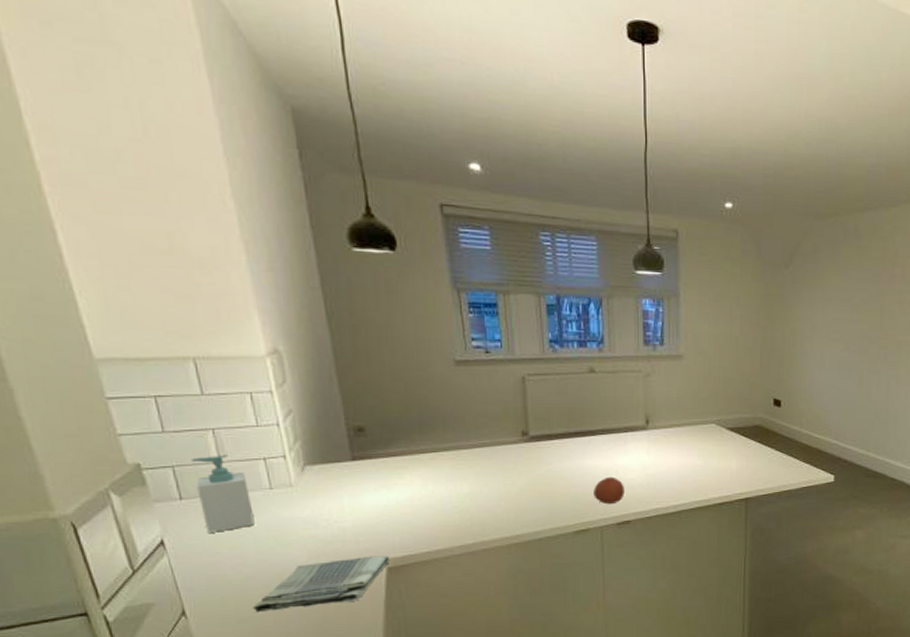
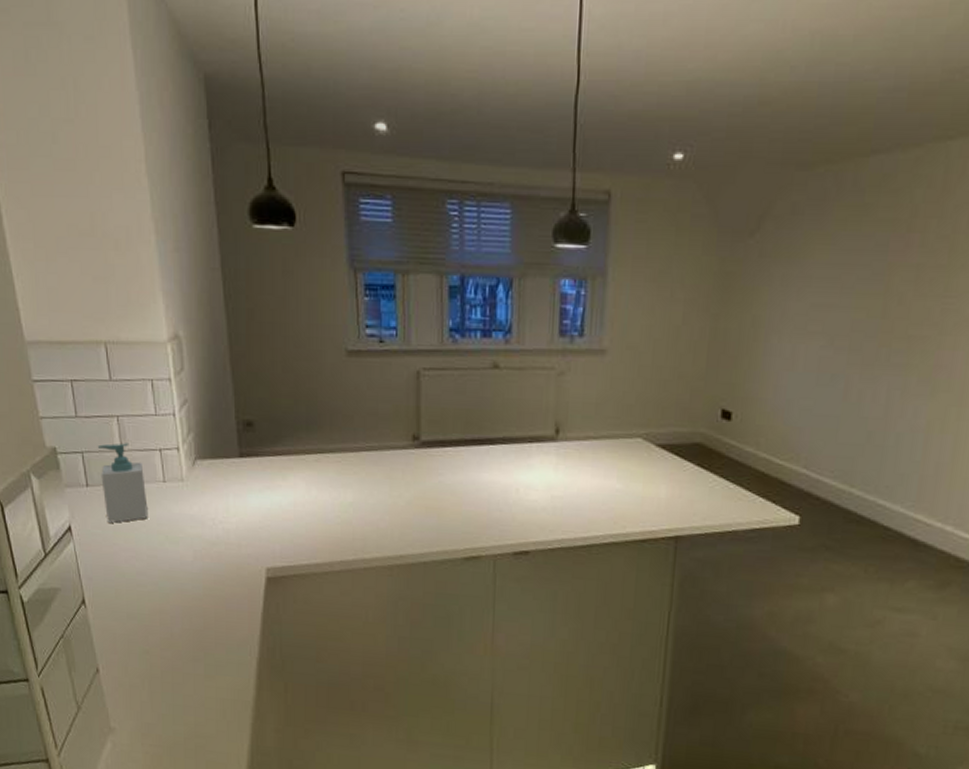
dish towel: present [253,555,389,613] -> none [142,562,269,611]
fruit: present [593,476,624,505] -> none [488,495,525,530]

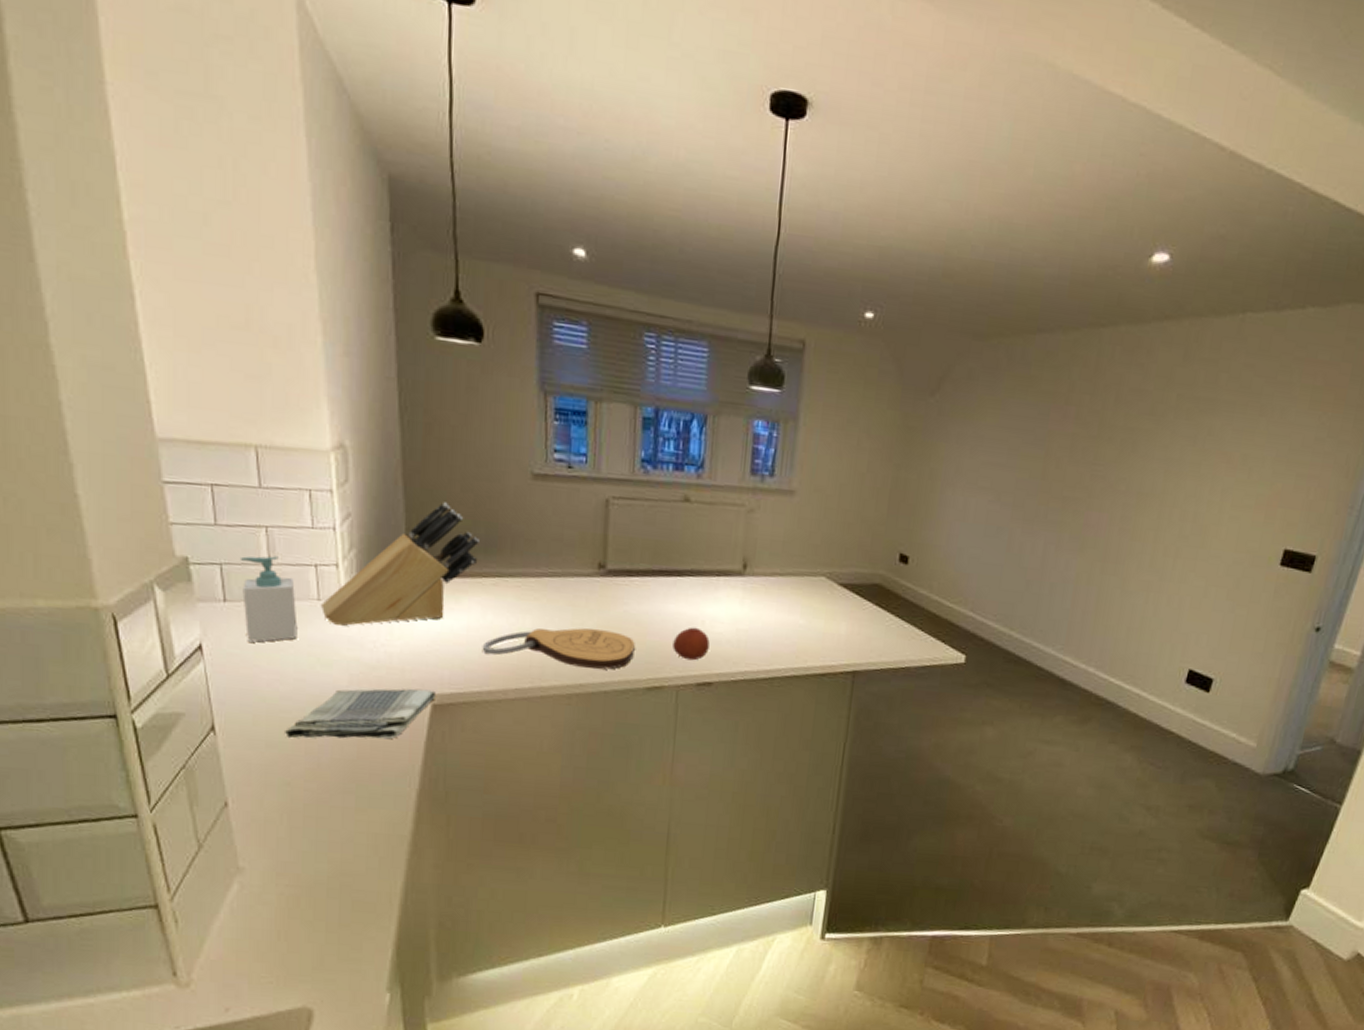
dish towel: none [142,562,269,611] -> present [285,688,436,739]
knife block: none [165,384,301,505] -> present [320,502,480,626]
cutting board: none [308,500,451,540] -> present [482,628,635,670]
fruit: none [488,495,525,530] -> present [673,627,710,661]

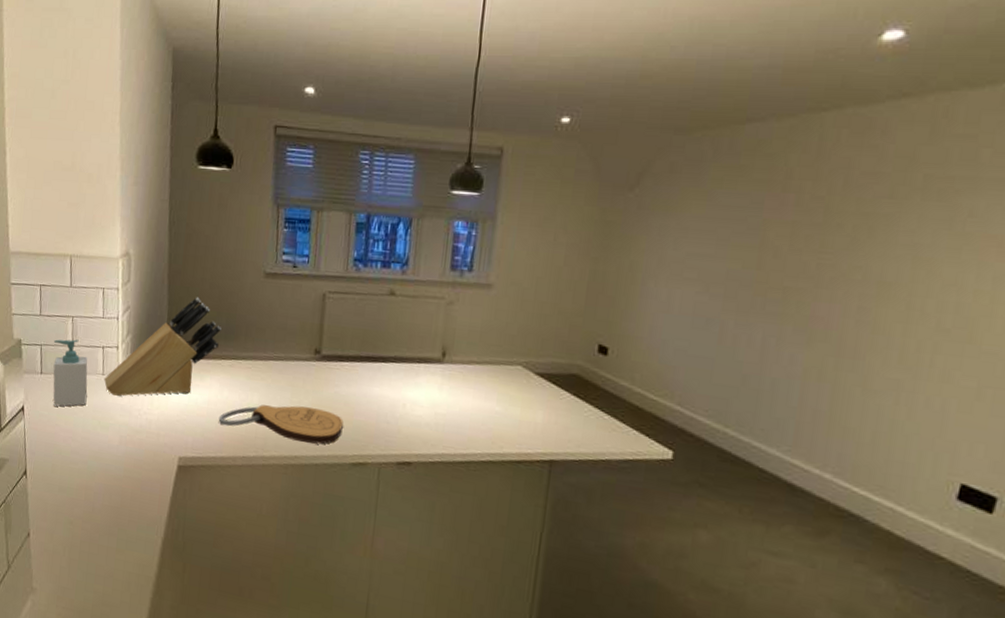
dish towel: present [285,688,436,739] -> none [72,448,181,492]
fruit: present [673,627,710,661] -> none [376,409,410,441]

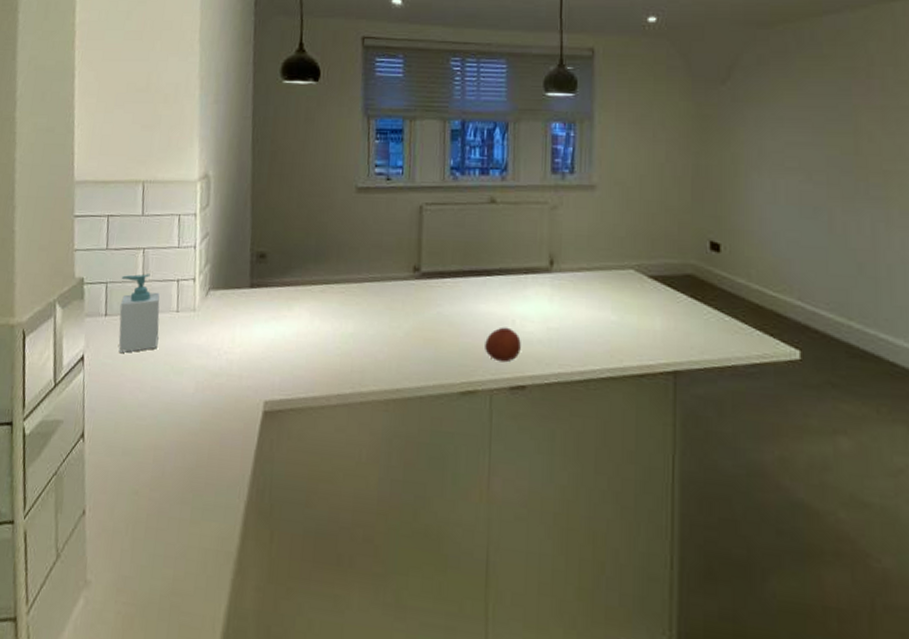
knife block: present [104,297,221,396] -> none [178,218,311,335]
cutting board: present [218,404,344,444] -> none [309,331,448,373]
fruit: none [376,409,410,441] -> present [485,327,521,363]

